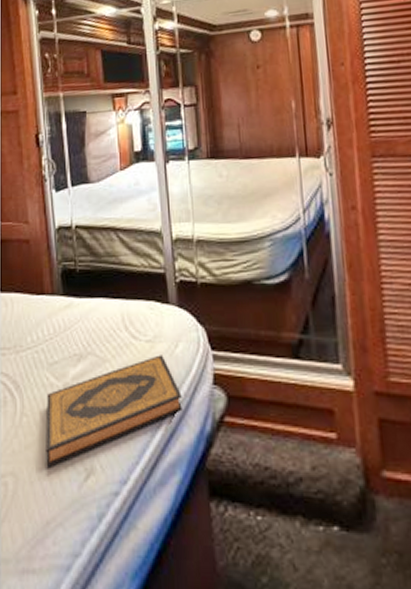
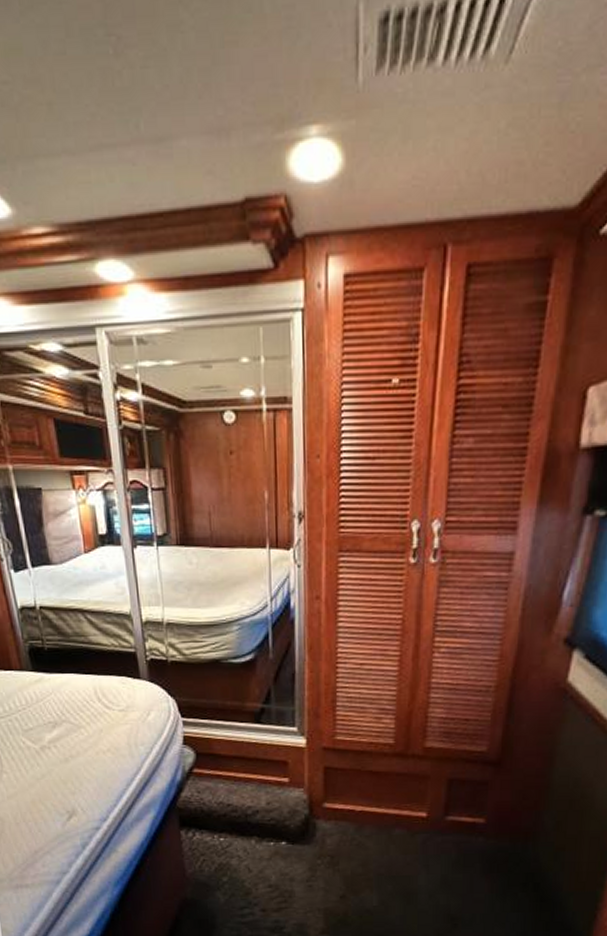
hardback book: present [45,355,182,467] -> none [24,721,155,812]

